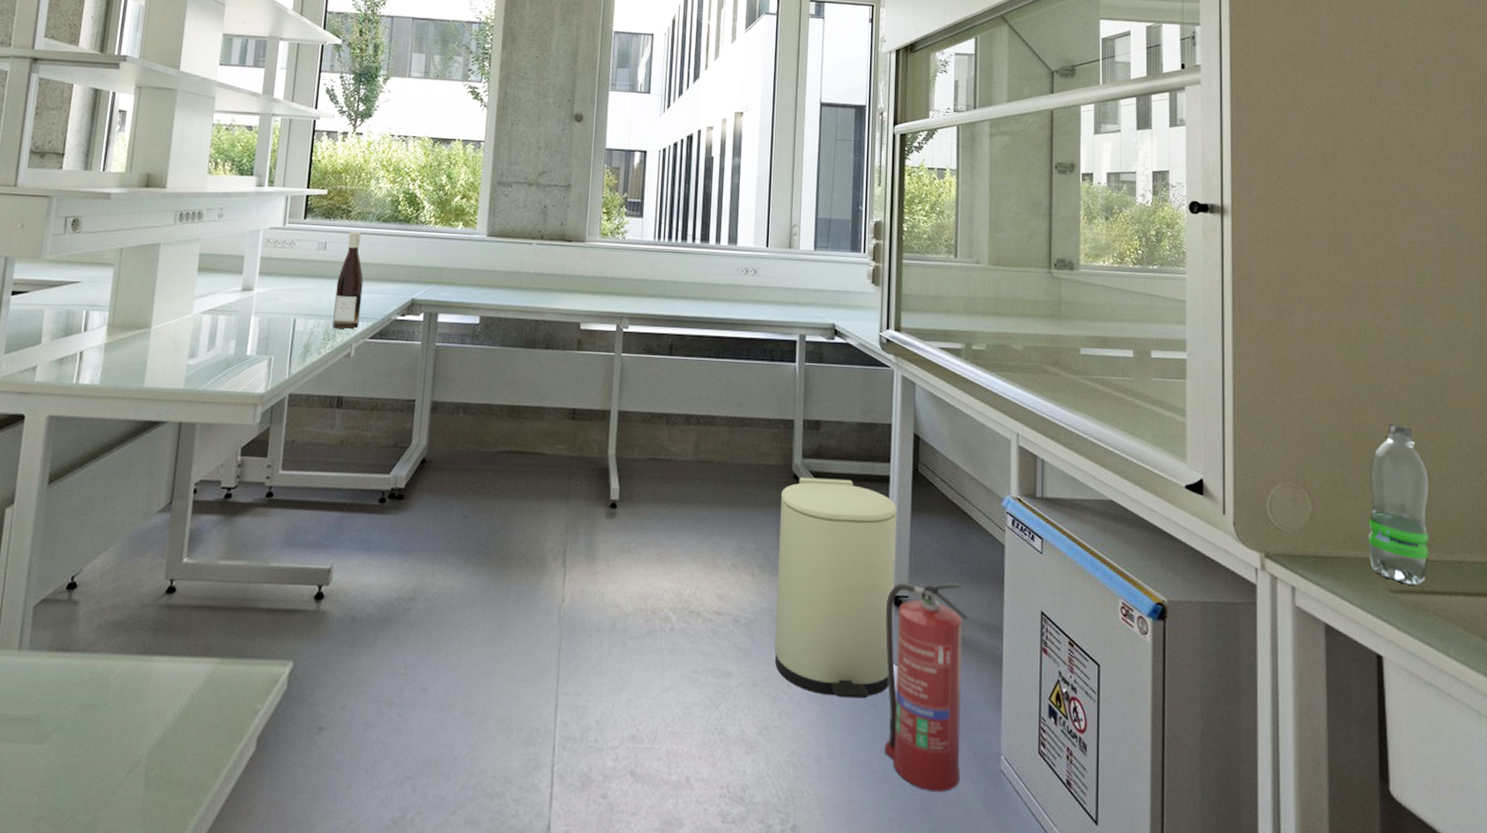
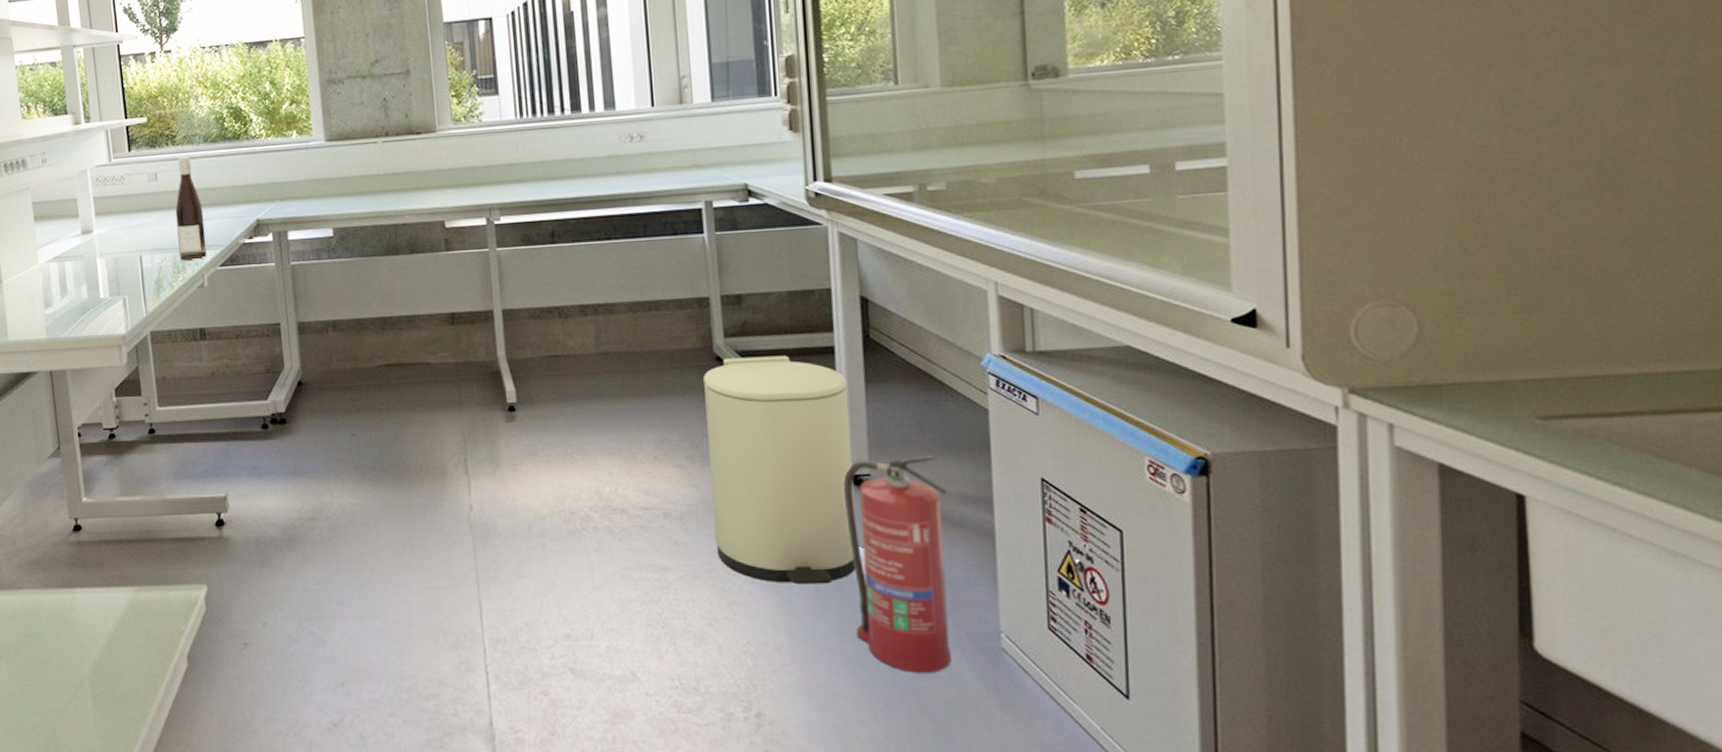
bottle: present [1368,424,1430,585] -> none [1503,211,1601,408]

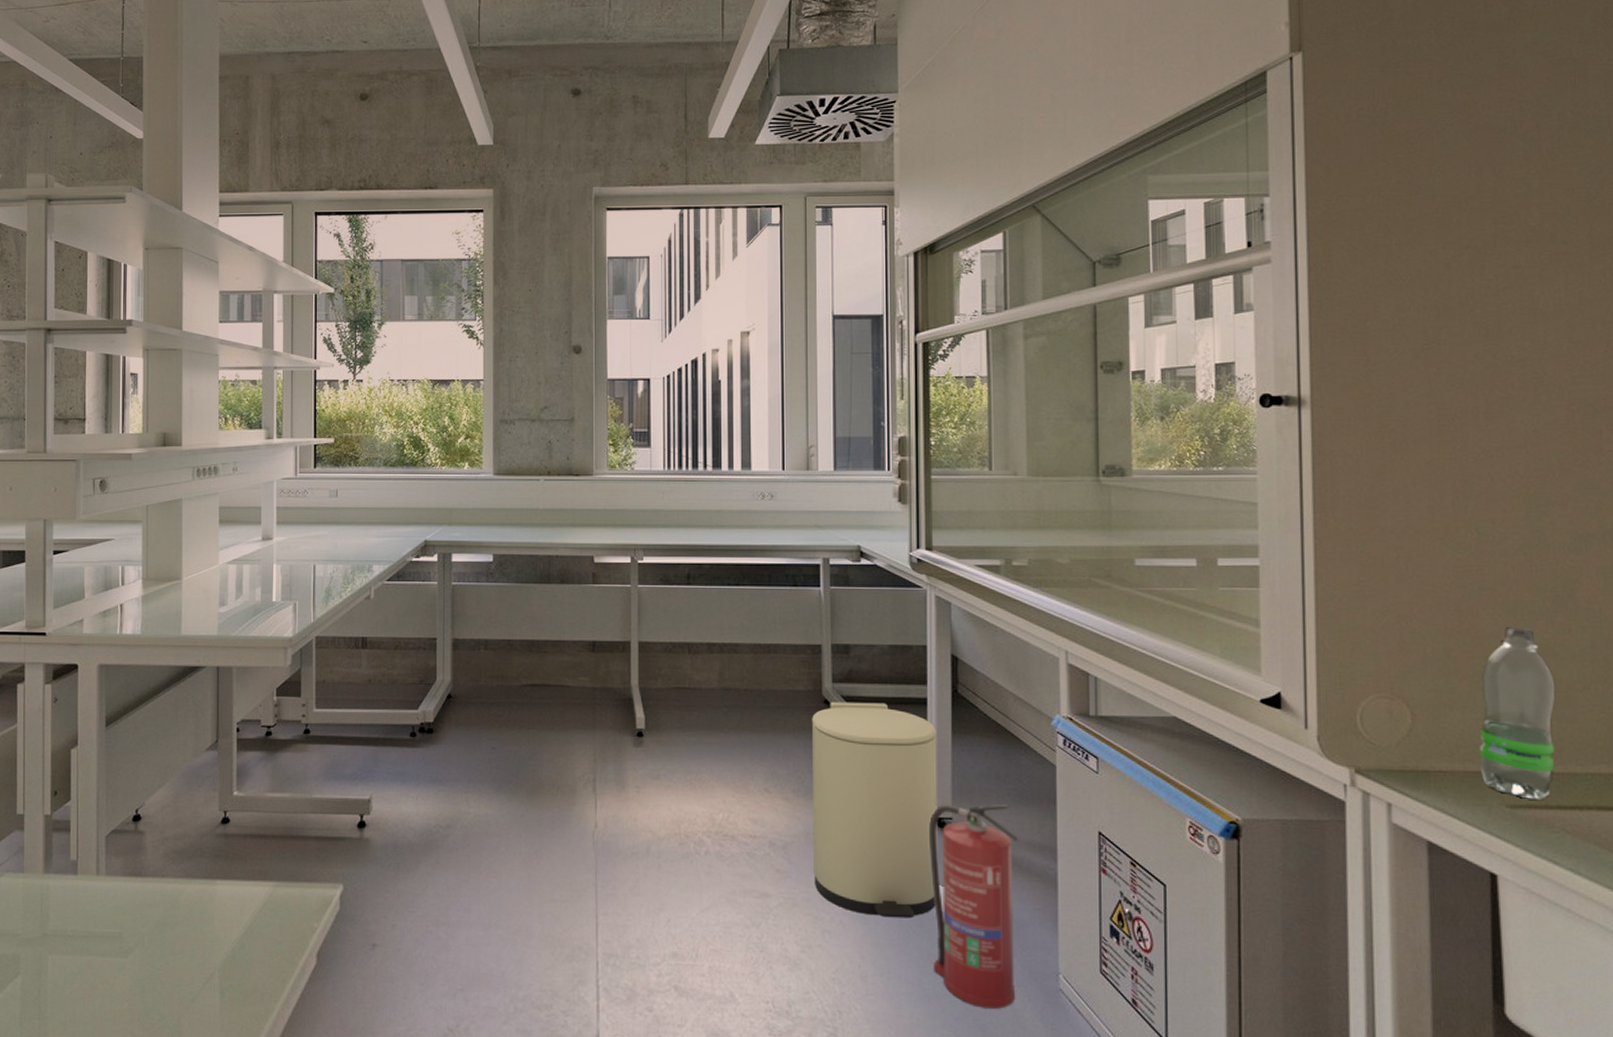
bottle: present [175,157,207,261] -> none [351,478,376,573]
bottle: none [1503,211,1601,408] -> present [1479,627,1556,799]

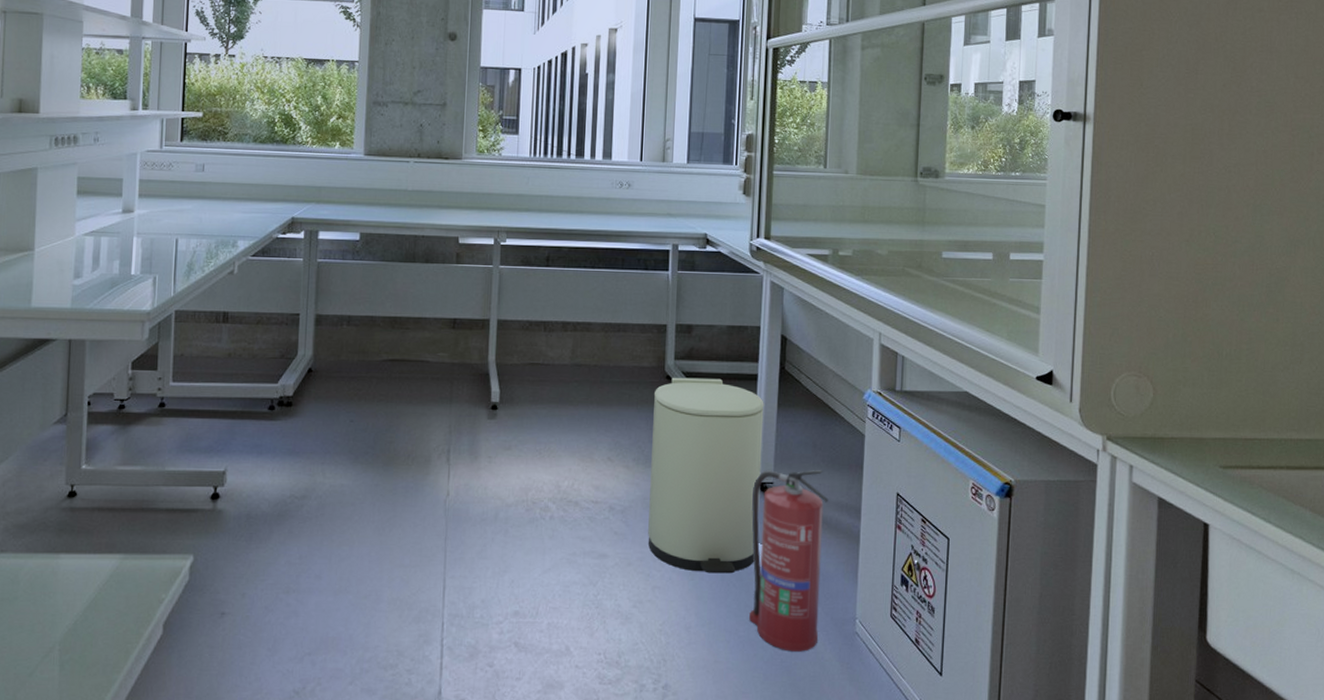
bottle: present [1479,627,1556,799] -> none [1202,317,1264,461]

